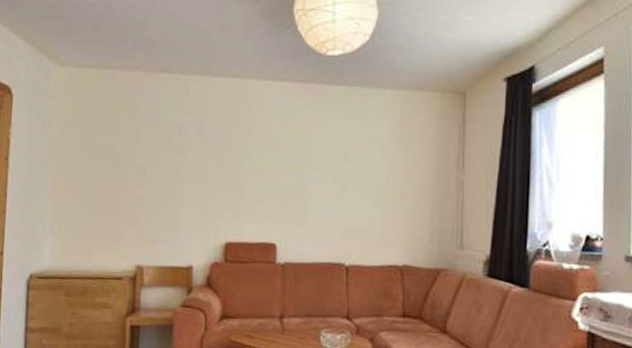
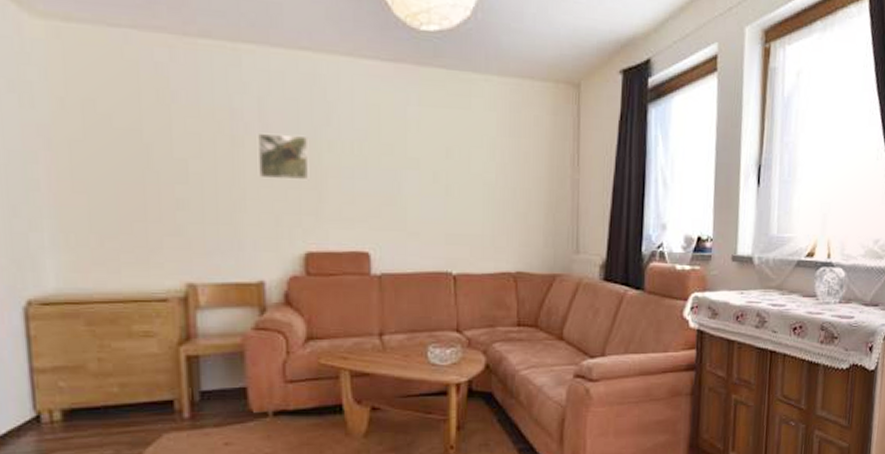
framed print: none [196,144,234,182] -> present [257,132,309,181]

